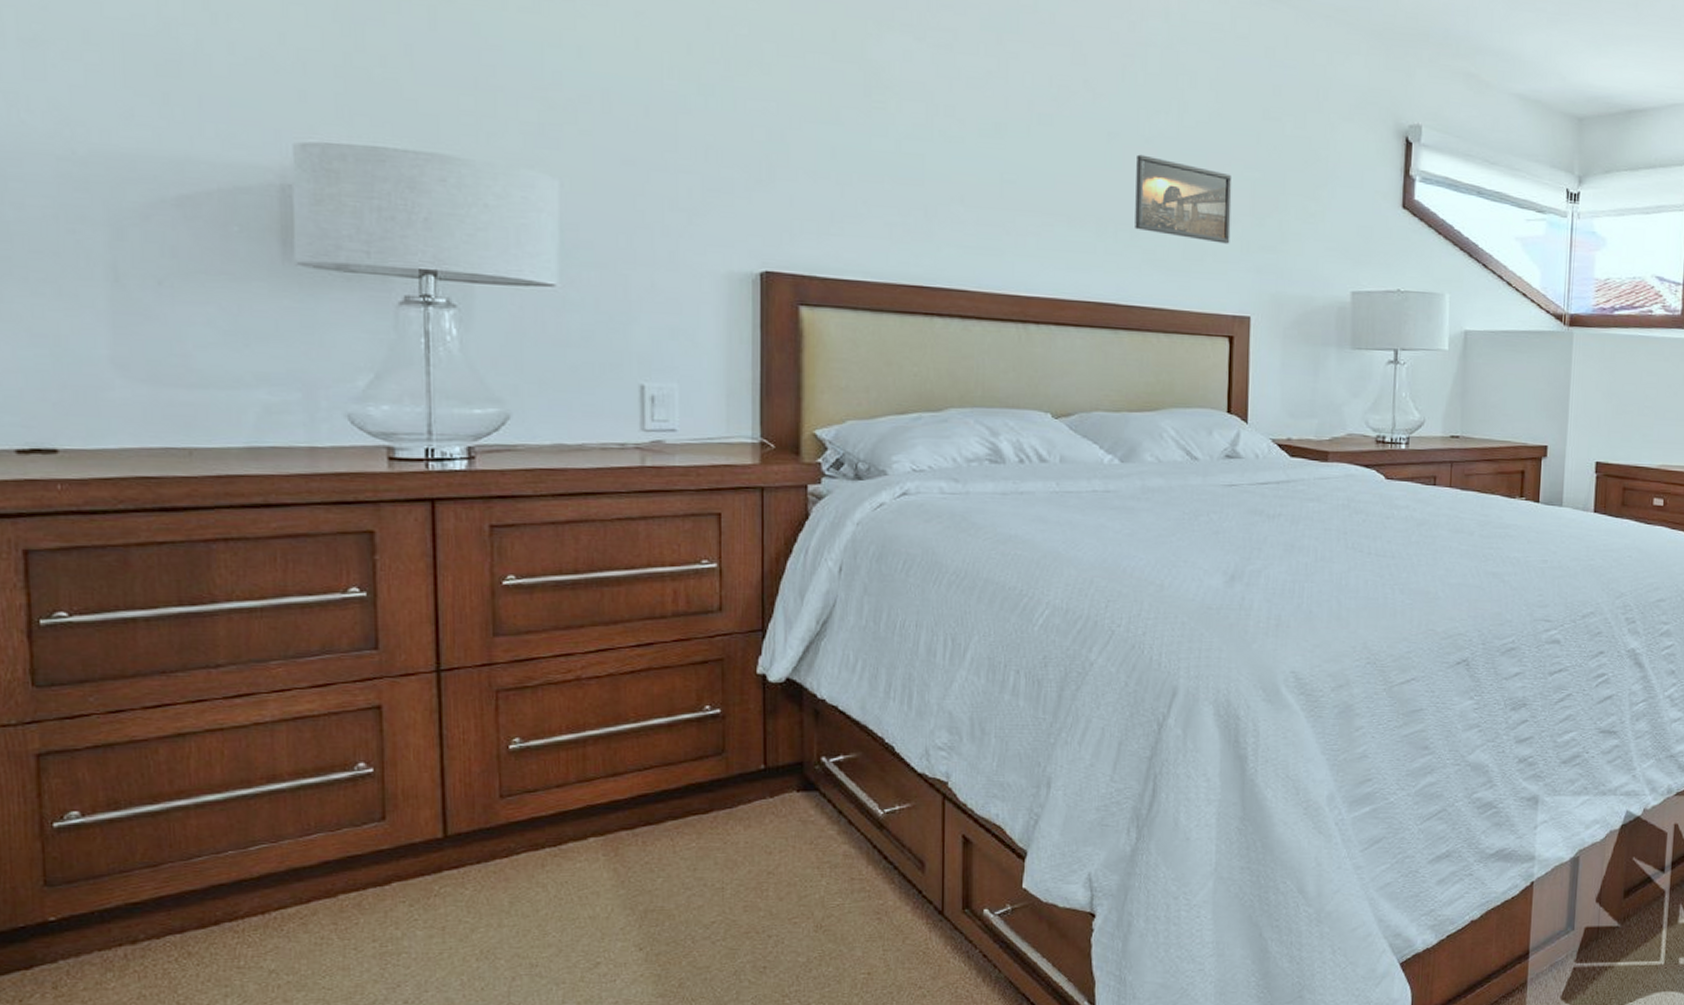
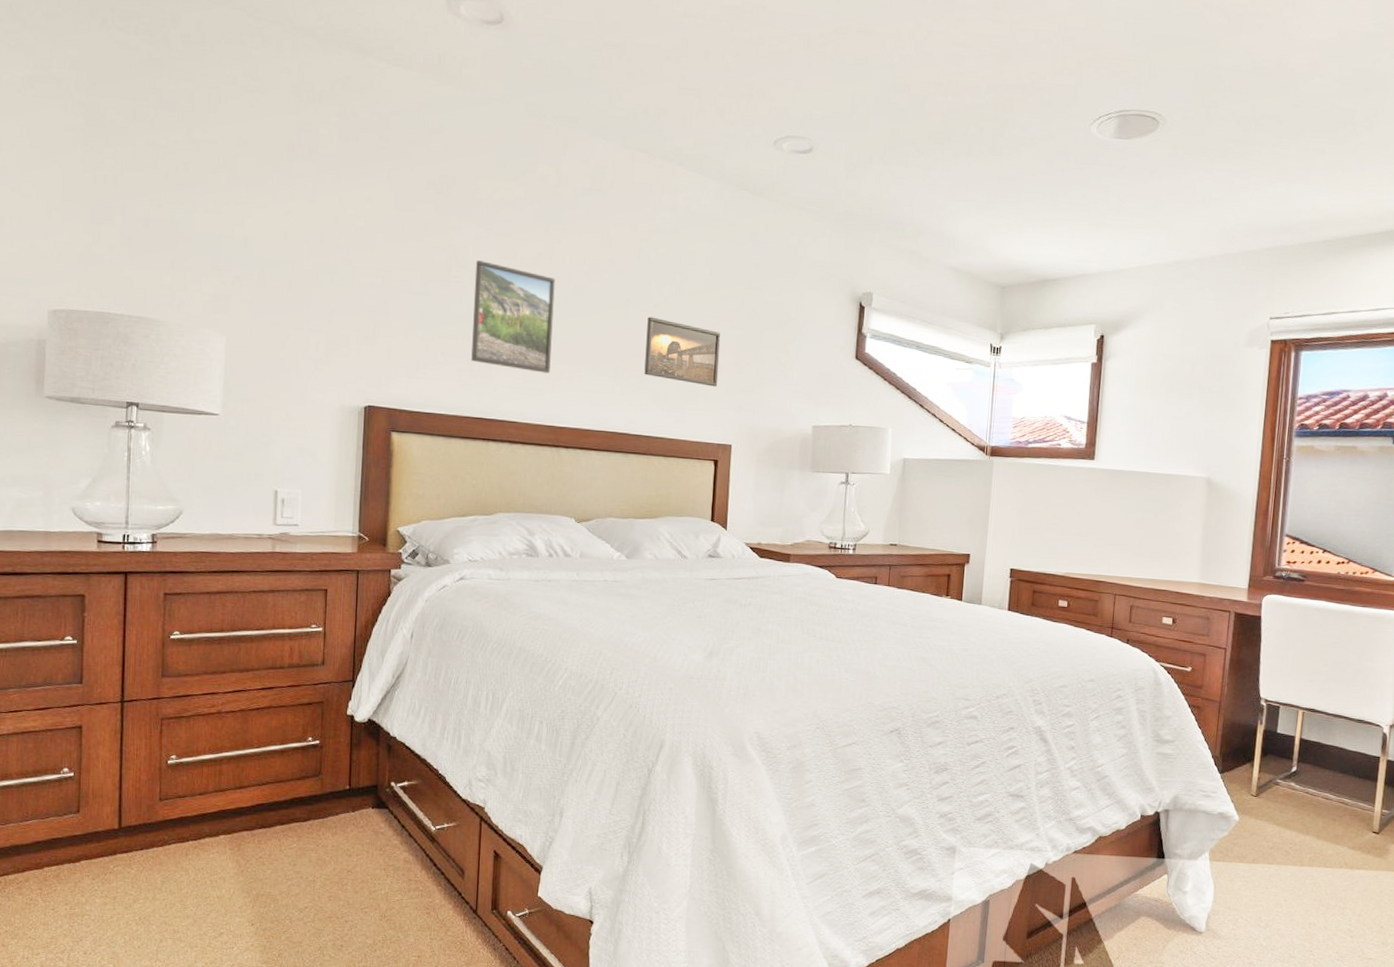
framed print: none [903,80,1013,228] -> present [471,260,555,374]

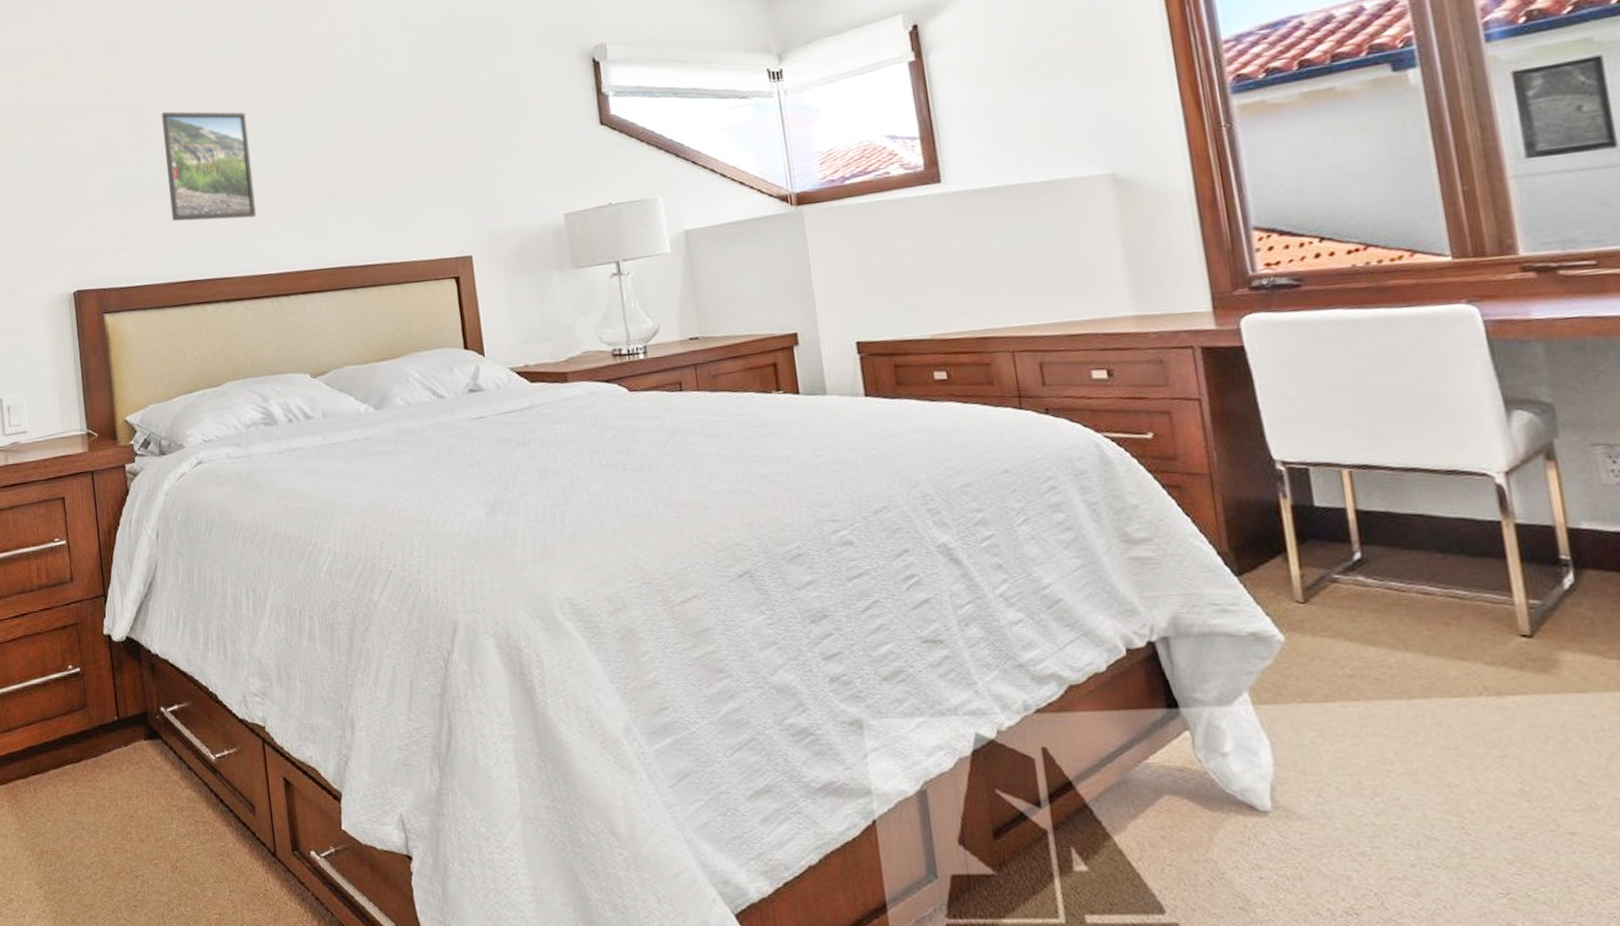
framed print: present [644,316,721,387] -> none [351,129,443,197]

